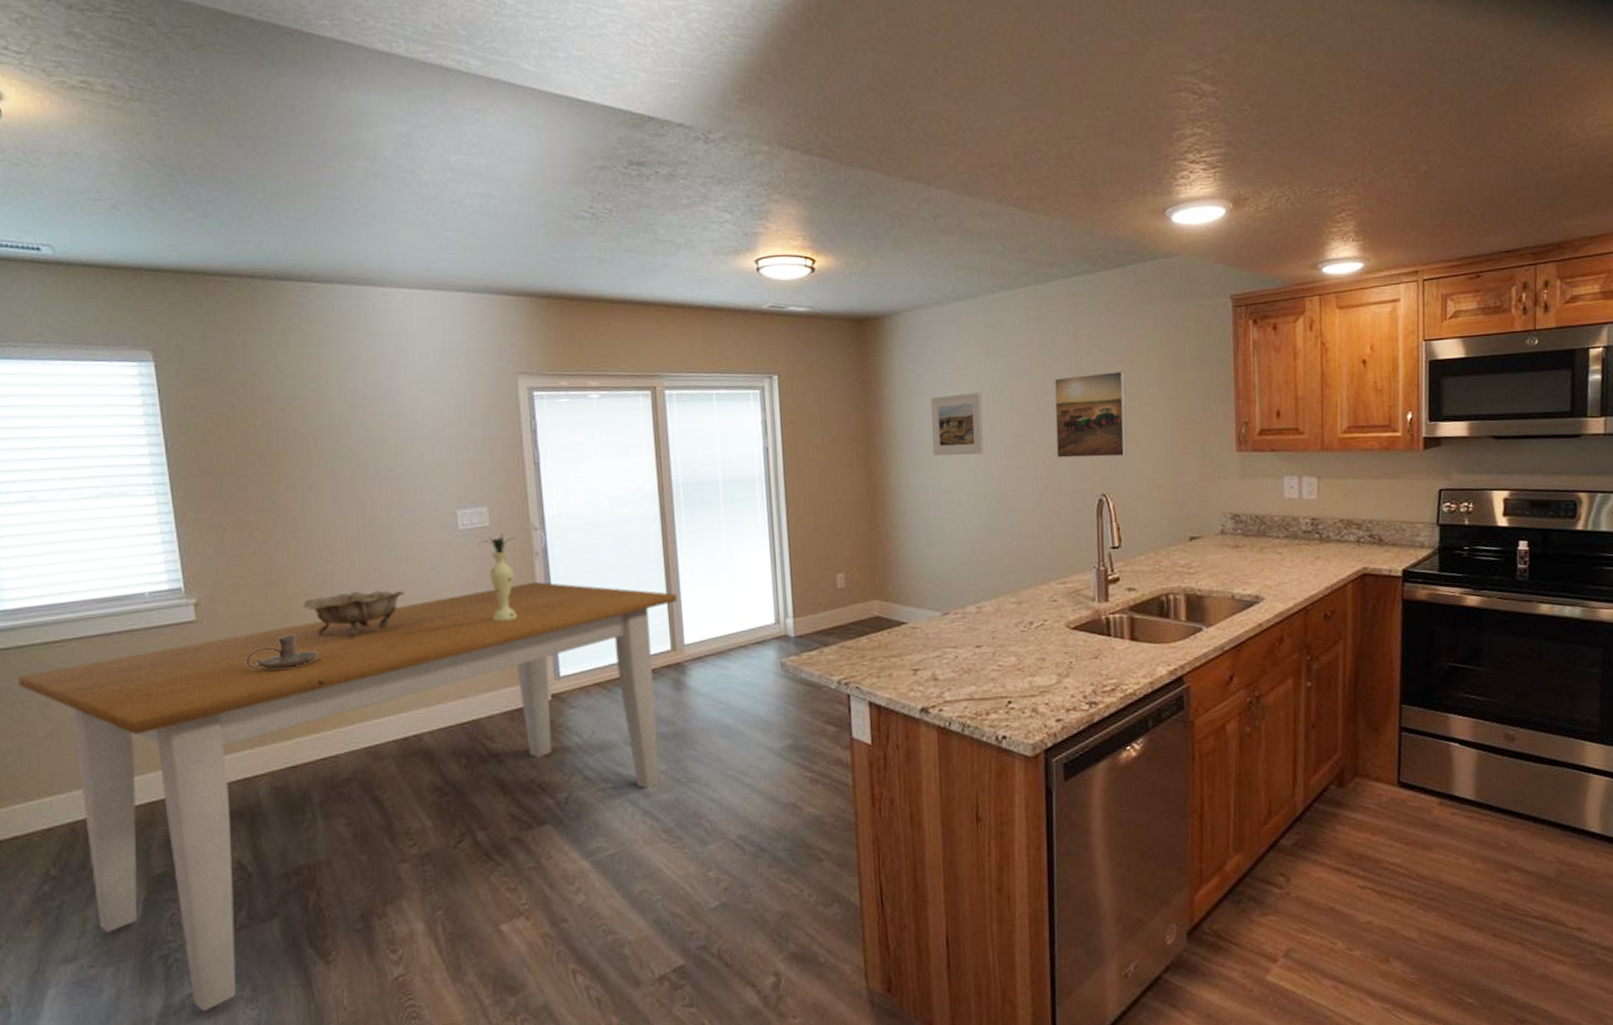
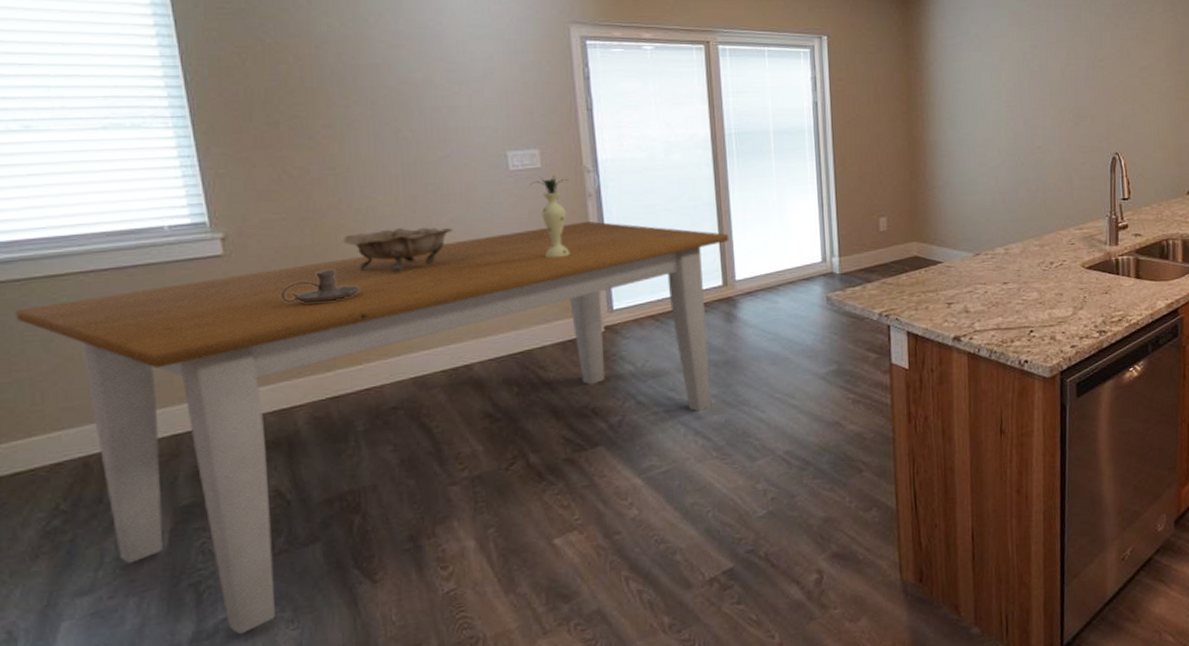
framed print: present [930,392,984,456] -> none [968,60,1015,115]
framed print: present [1054,371,1127,458] -> none [1077,47,1138,121]

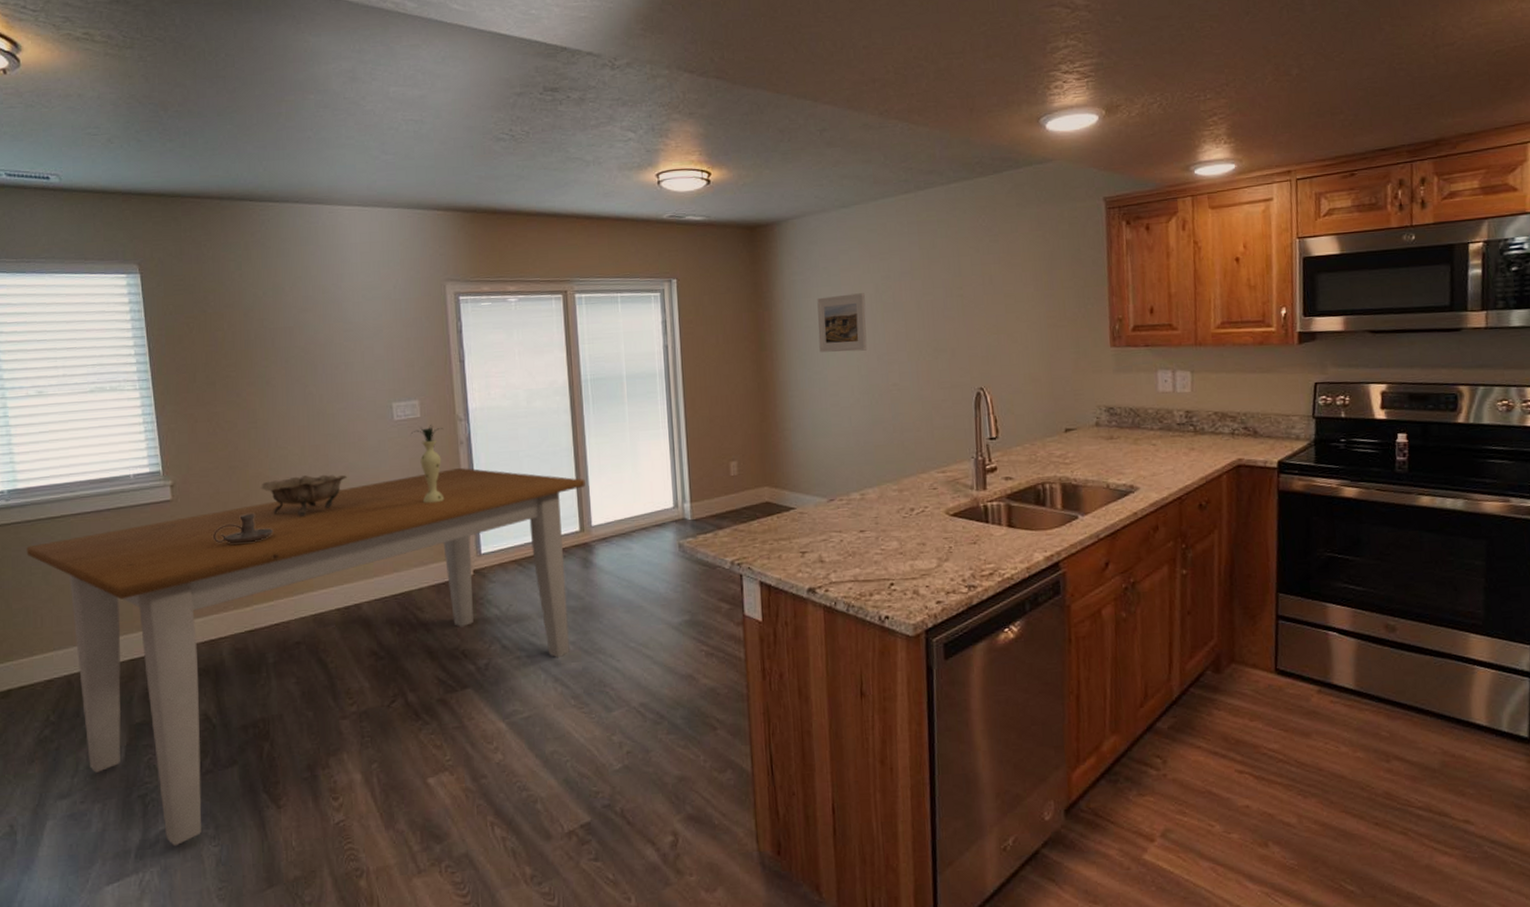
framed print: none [968,60,1015,115] -> present [817,293,867,353]

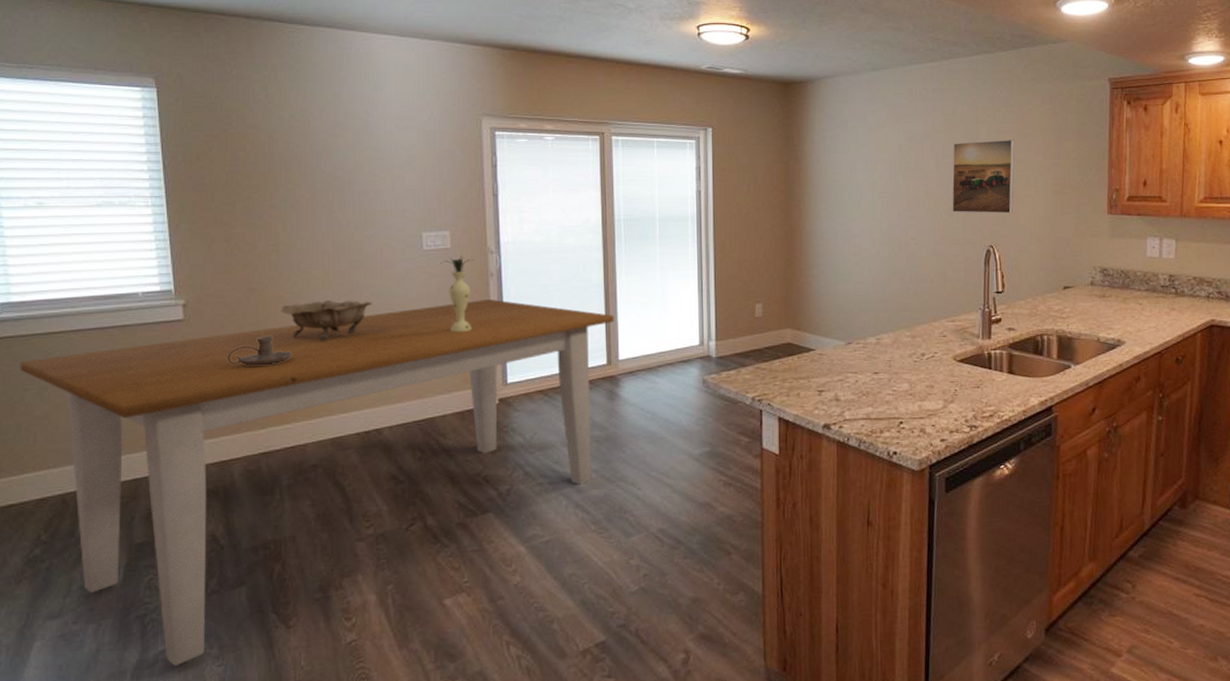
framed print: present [817,293,867,353] -> none [844,152,890,206]
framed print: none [933,271,1004,354] -> present [952,140,1015,214]

